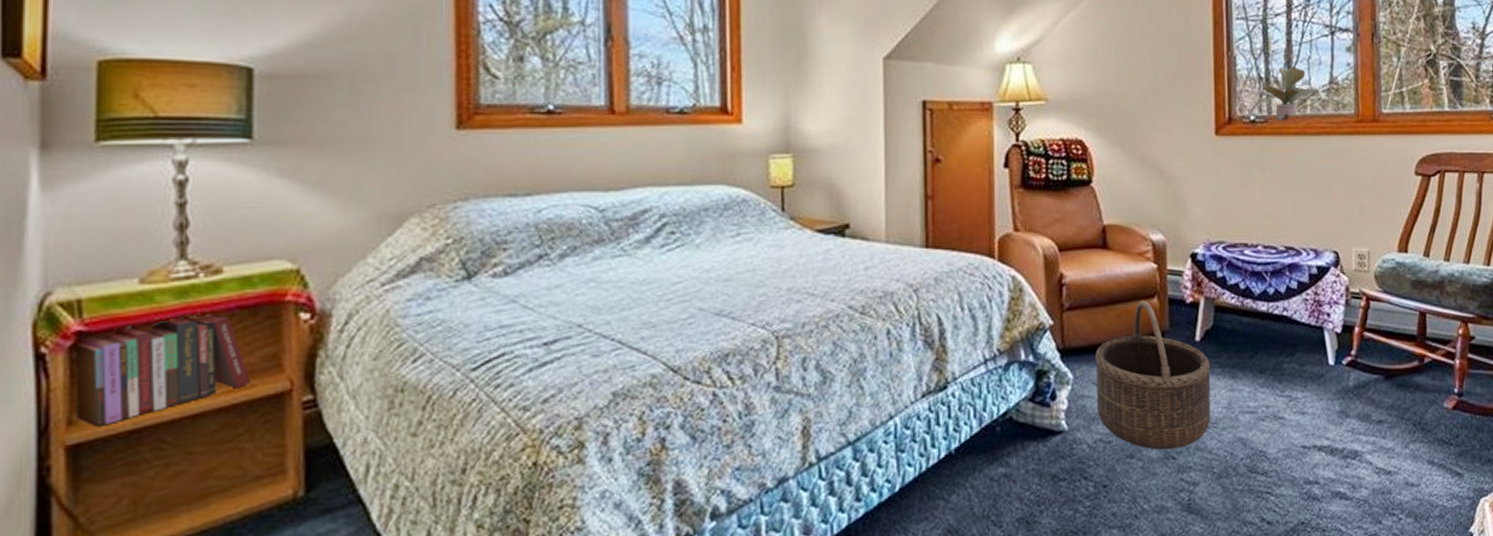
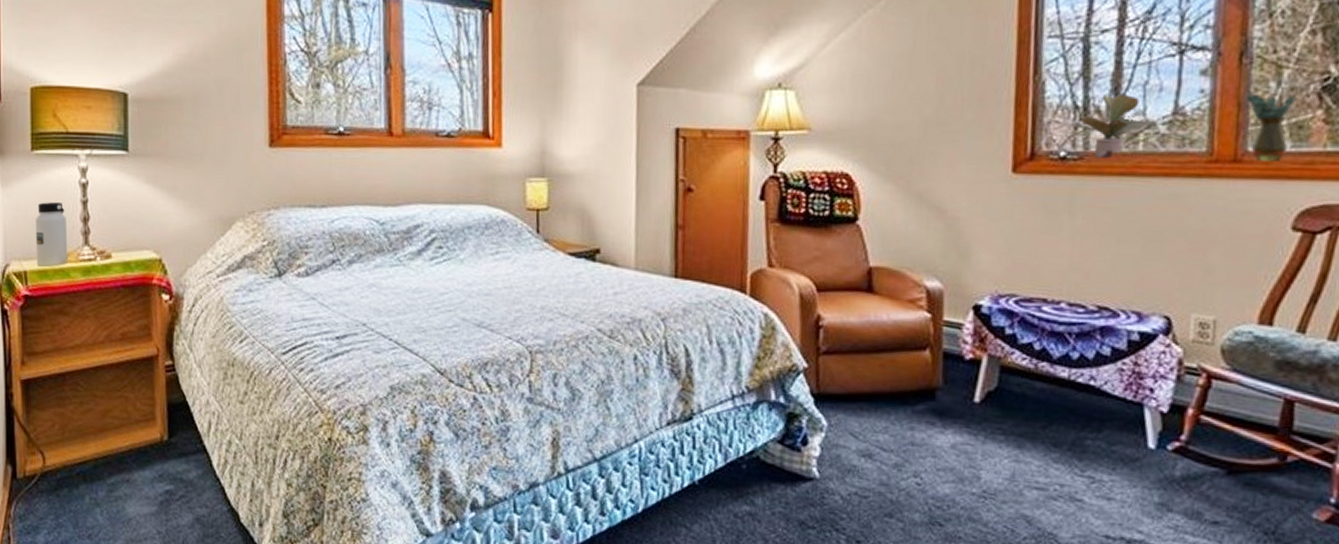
books: present [75,311,251,426] -> none [24,287,131,368]
water bottle: none [98,207,152,293] -> present [35,202,68,268]
basket: present [1095,299,1211,450] -> none [852,351,992,516]
vase: none [1378,63,1411,120] -> present [1246,90,1297,162]

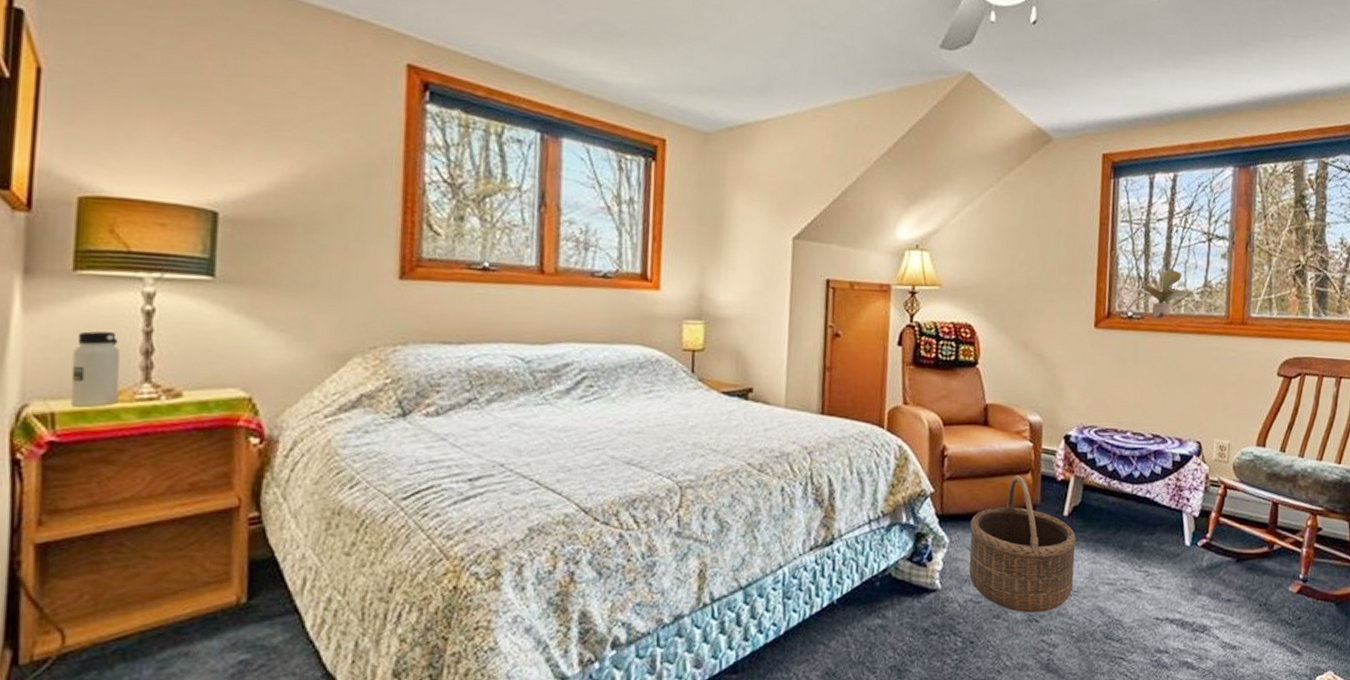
basket: none [852,351,992,516] -> present [968,474,1076,613]
vase: present [1246,90,1297,162] -> none [1250,271,1281,325]

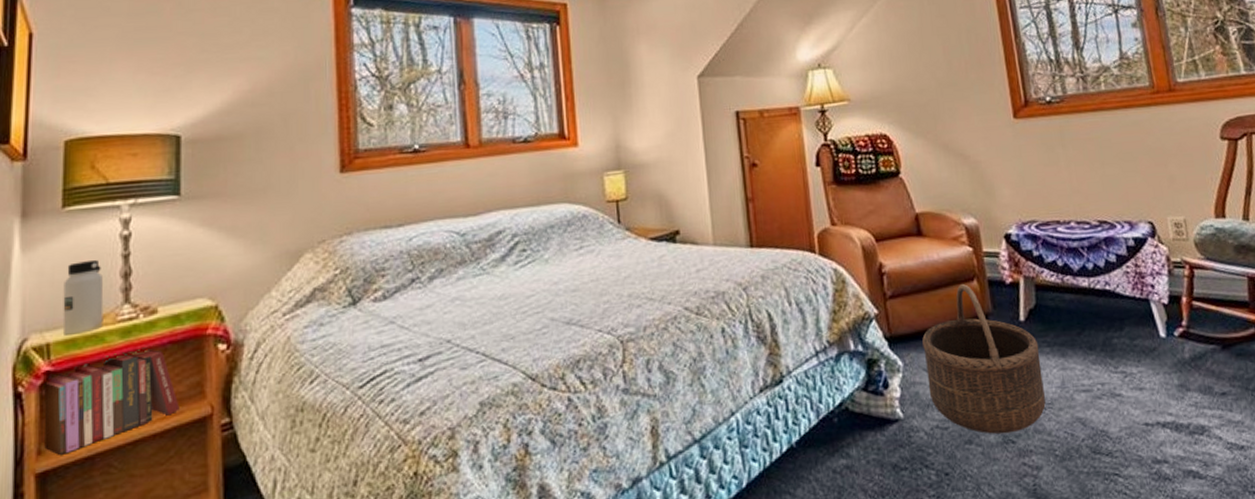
books: none [46,430,203,528] -> present [44,347,180,455]
potted plant: present [1142,268,1185,319] -> none [1055,46,1102,100]

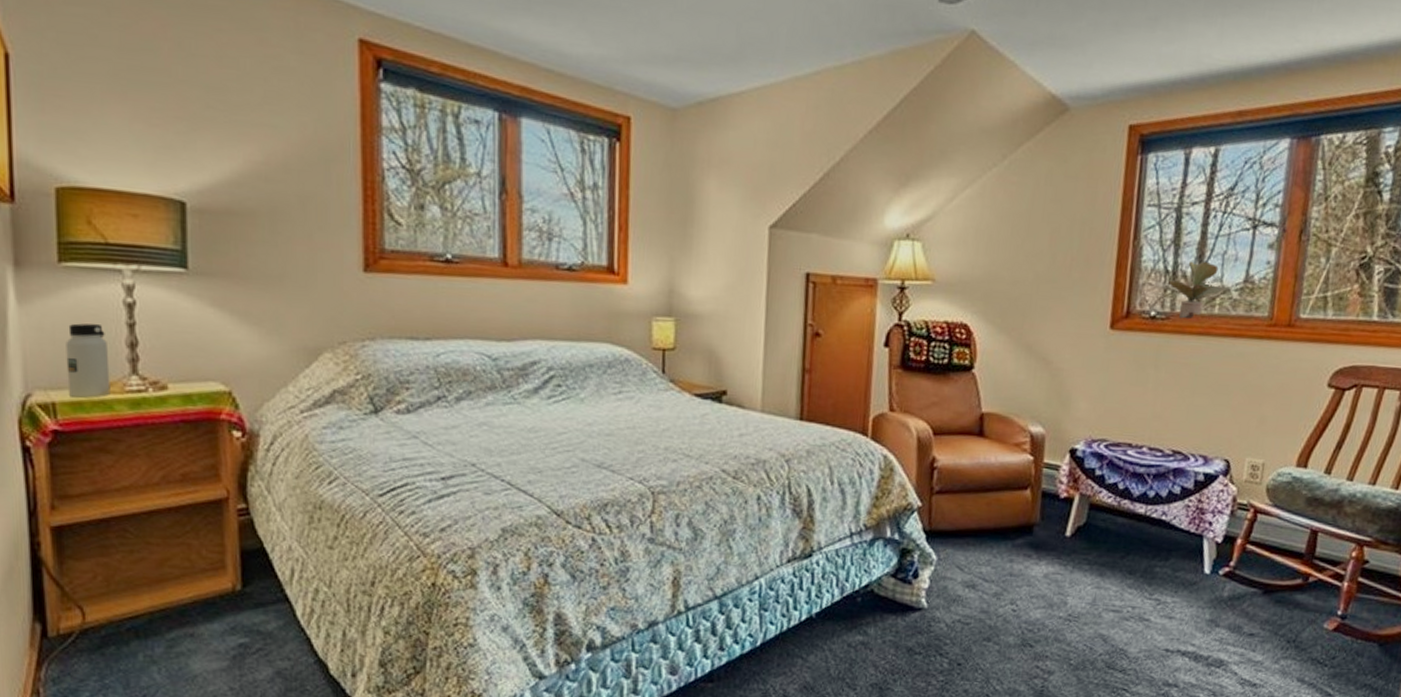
books: present [44,347,180,455] -> none [53,422,194,513]
basket: present [922,283,1046,434] -> none [957,490,1079,638]
potted plant: none [1055,46,1102,100] -> present [1168,261,1221,320]

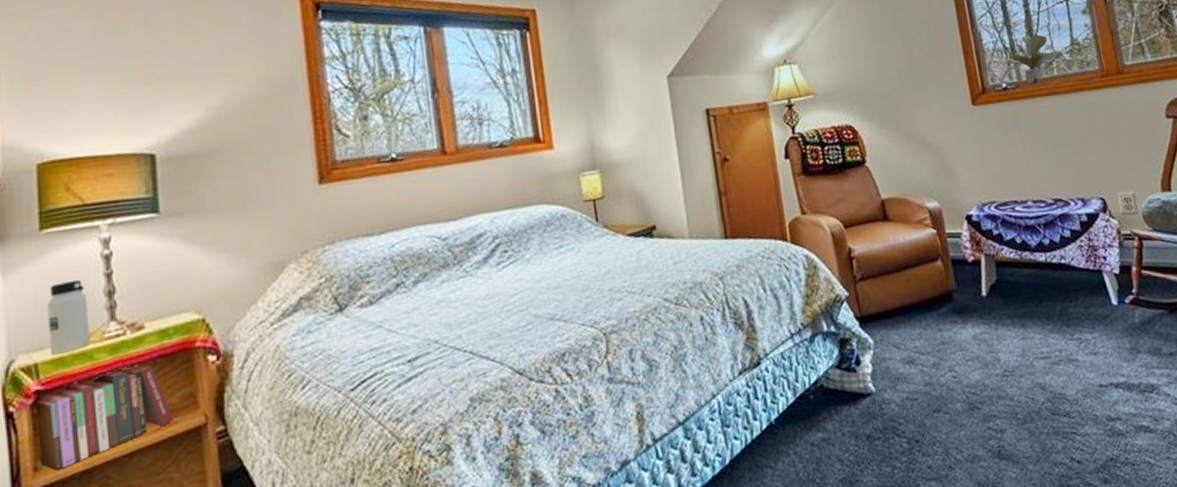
books: none [53,422,194,513] -> present [36,362,174,470]

